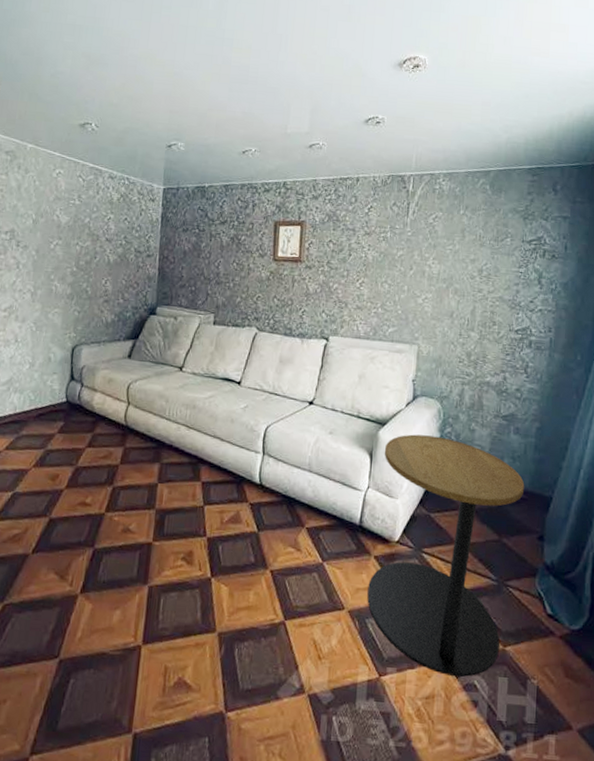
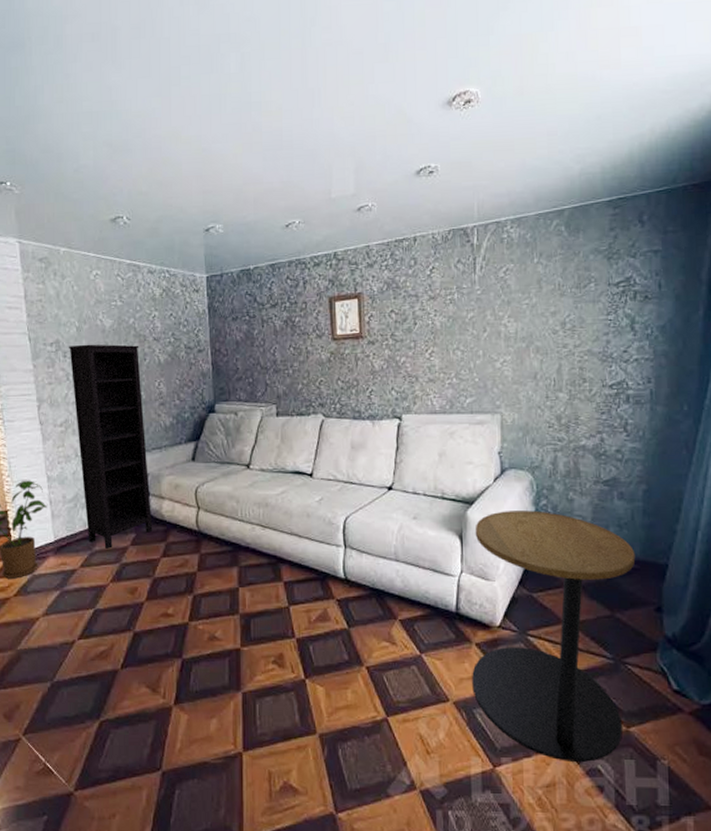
bookcase: none [16,236,92,434] -> present [69,344,153,549]

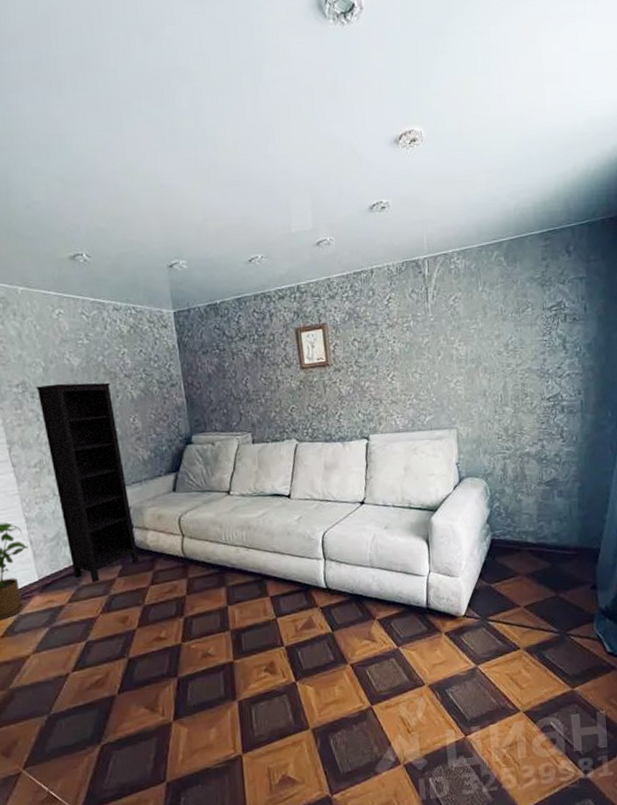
side table: present [472,510,636,762] -> none [439,512,574,723]

